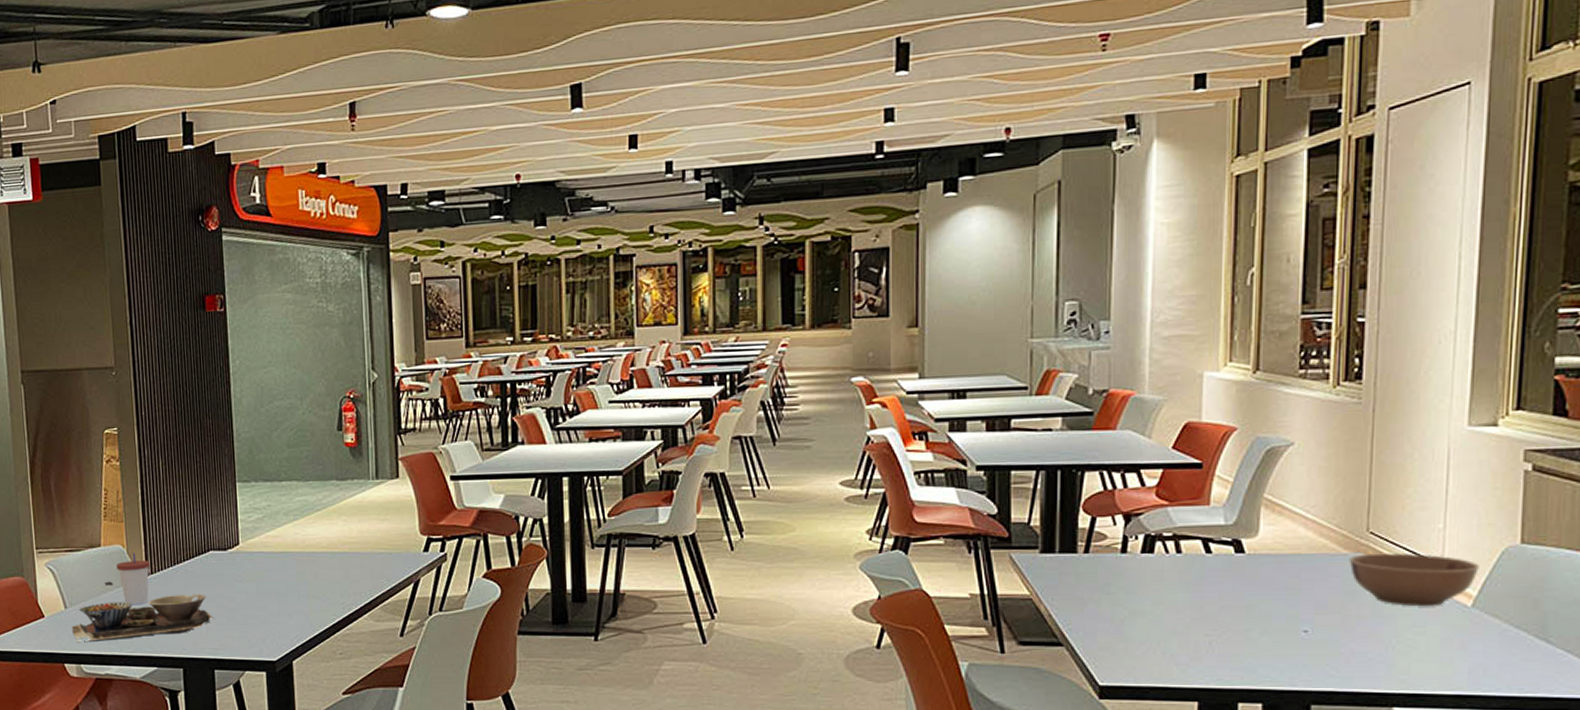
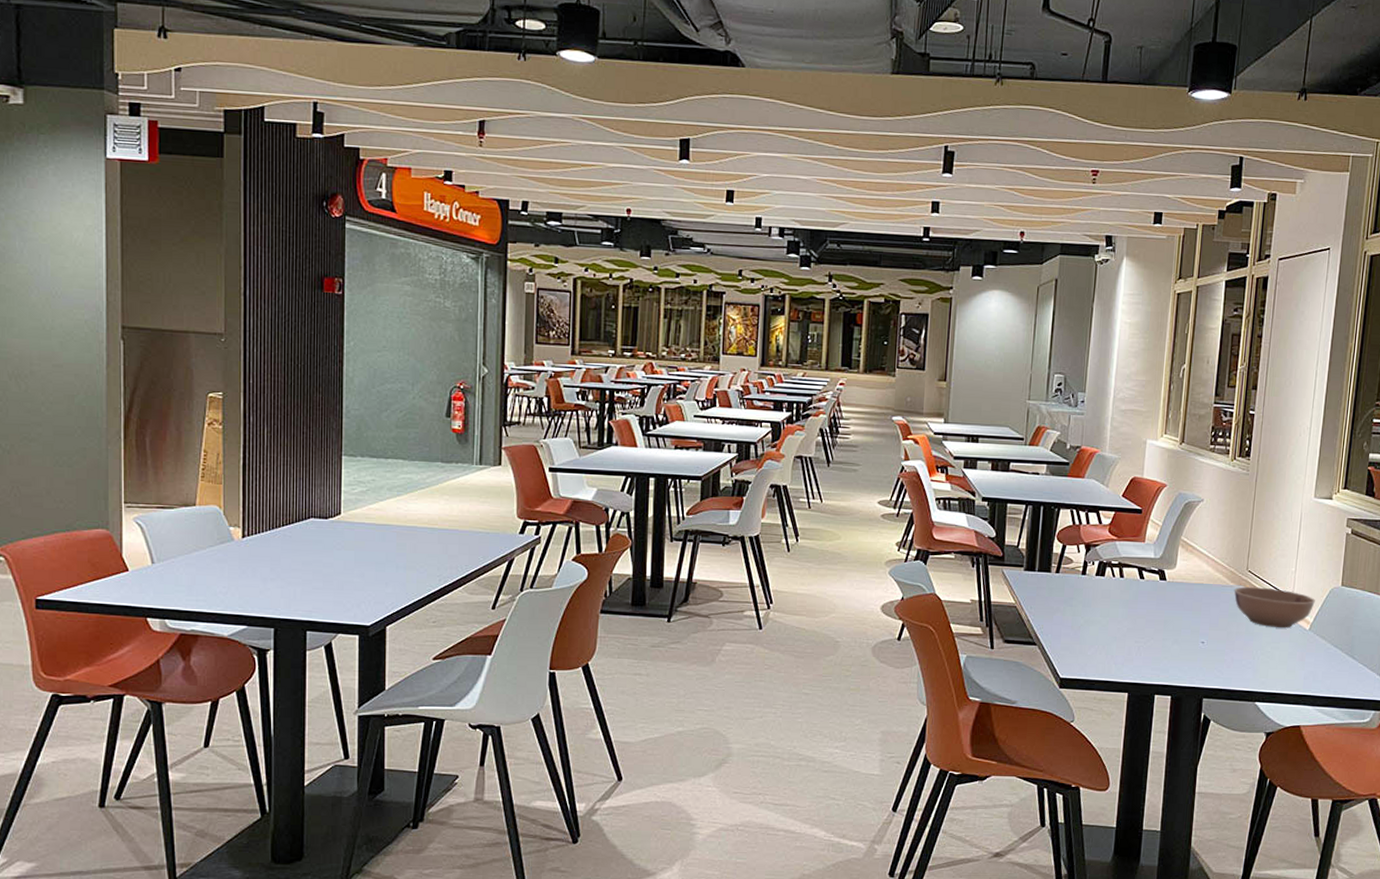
food tray: present [72,581,214,643] -> none [158,540,310,598]
cup: present [117,553,151,605] -> none [212,514,248,565]

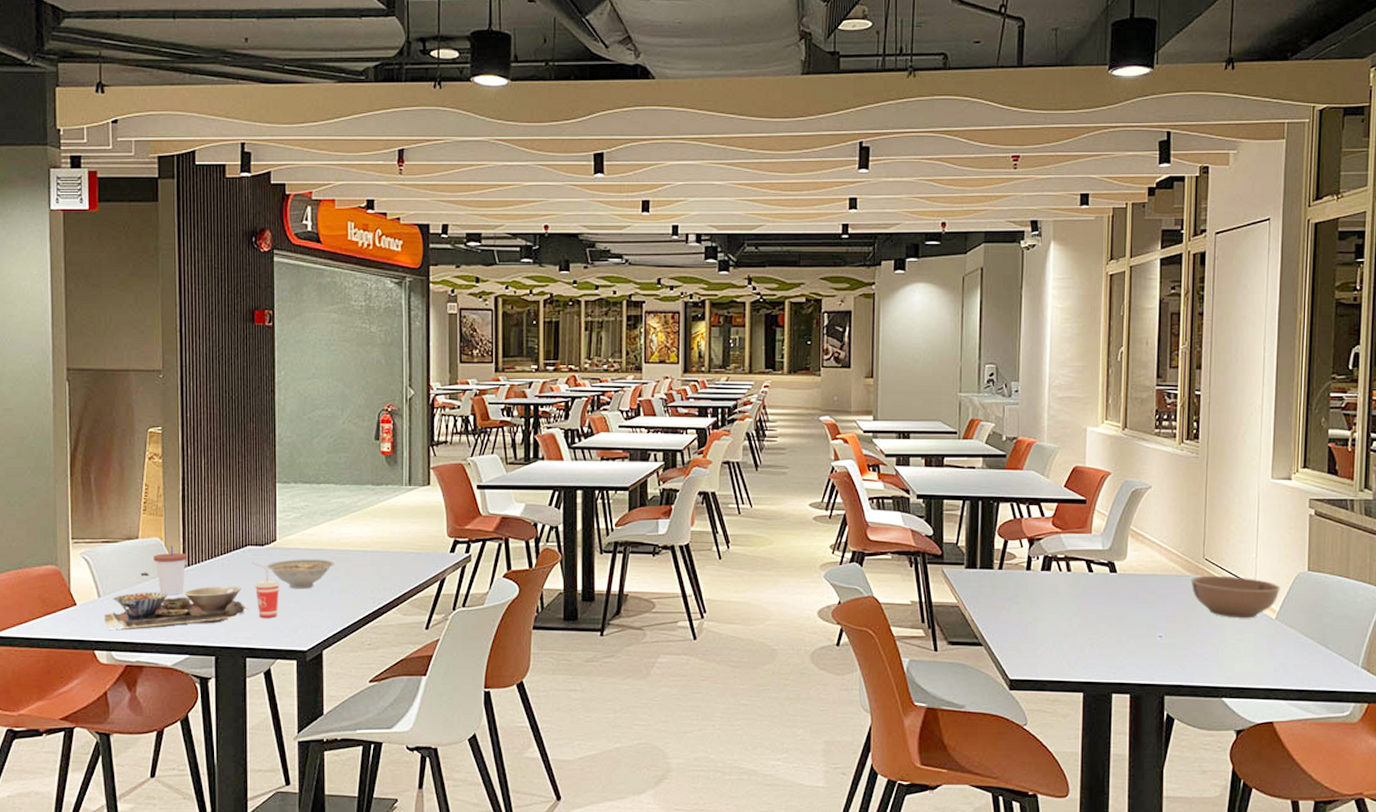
food tray: none [158,540,310,598] -> present [104,572,248,631]
cup: none [212,514,248,565] -> present [154,546,188,596]
beverage cup: none [315,534,344,592] -> present [252,562,280,618]
soup bowl: none [330,533,401,564] -> present [266,559,335,589]

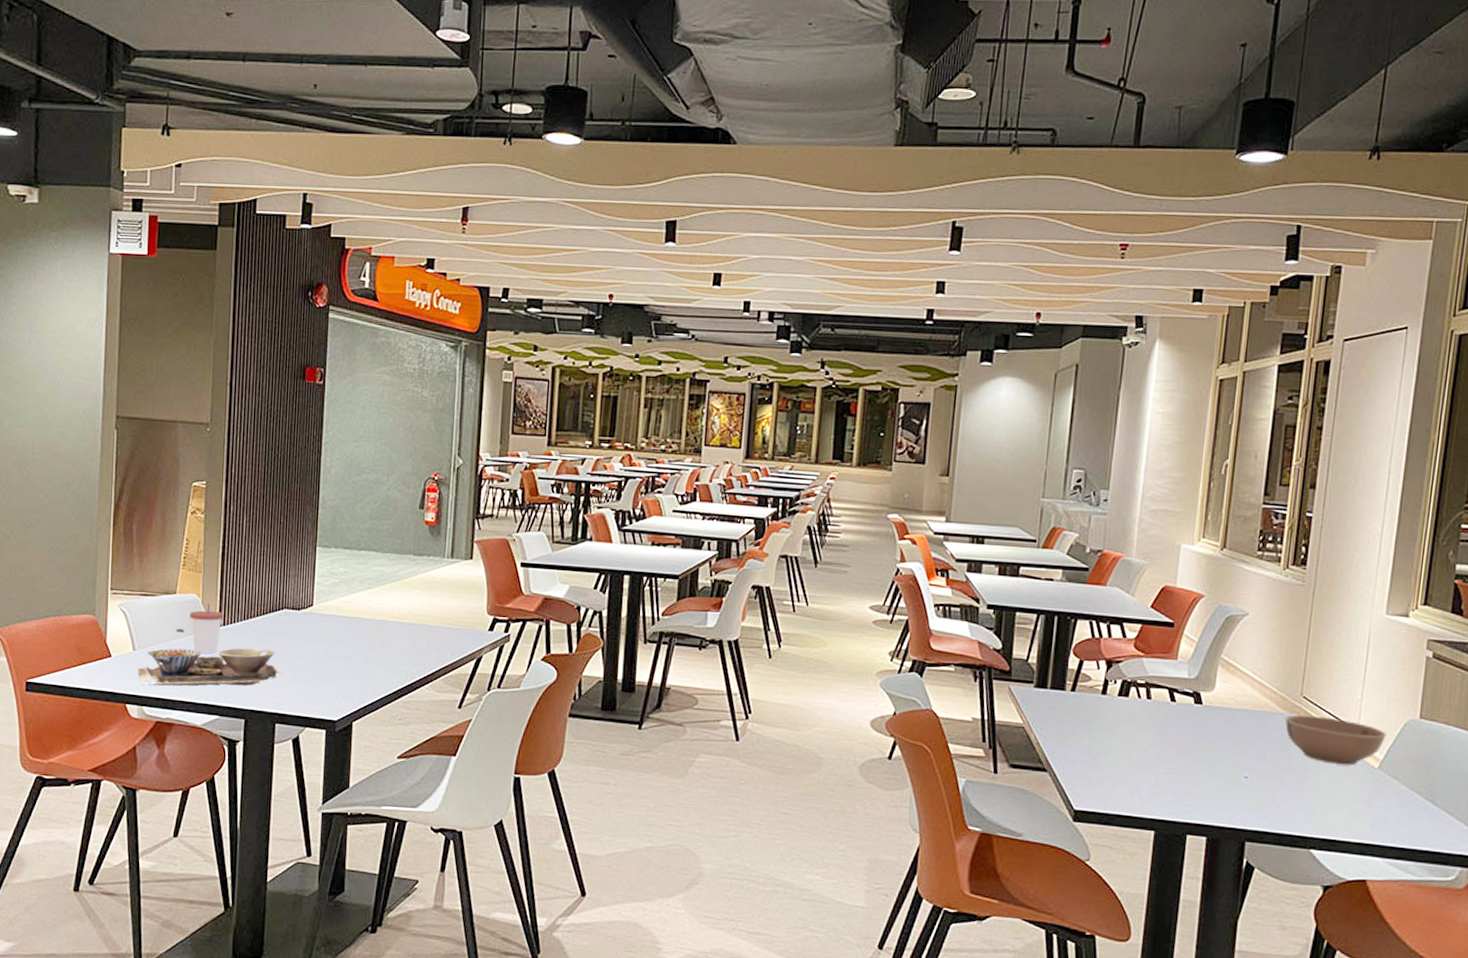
beverage cup: present [252,562,280,618] -> none [287,626,314,685]
soup bowl: present [266,559,335,589] -> none [301,626,371,658]

